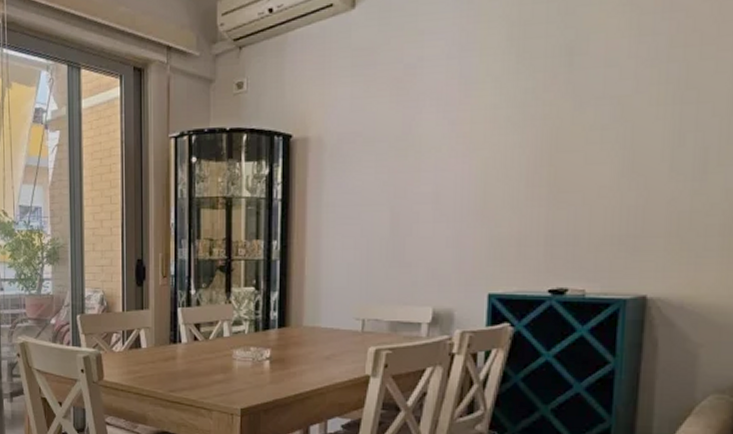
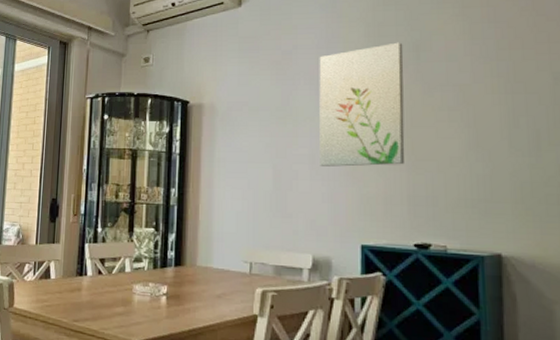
wall art: none [445,45,554,206] -> present [319,42,405,167]

